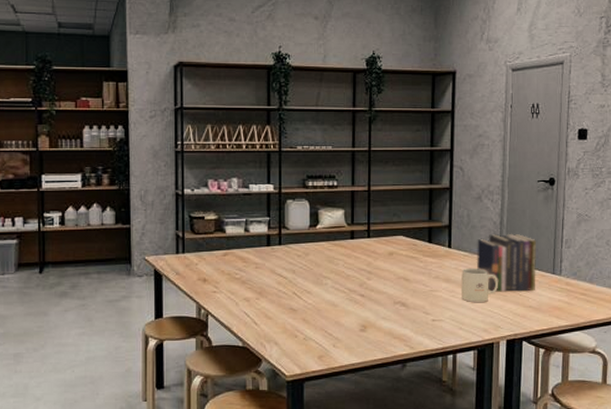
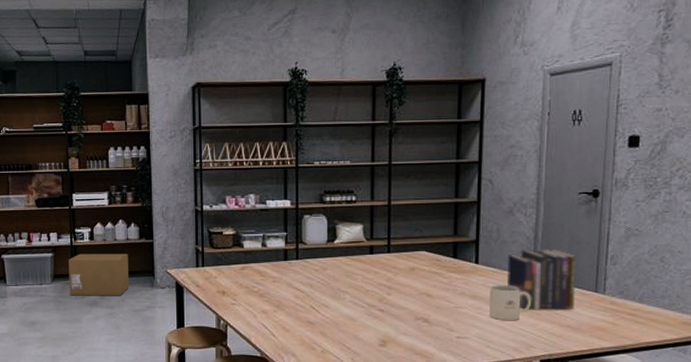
box: none [35,240,103,286] -> present [69,253,129,296]

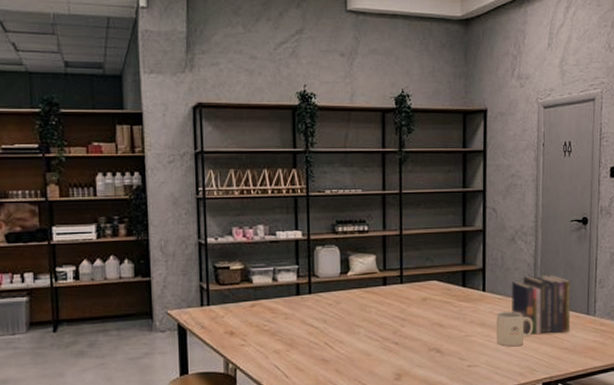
box: present [69,253,129,296] -> none [48,294,123,346]

